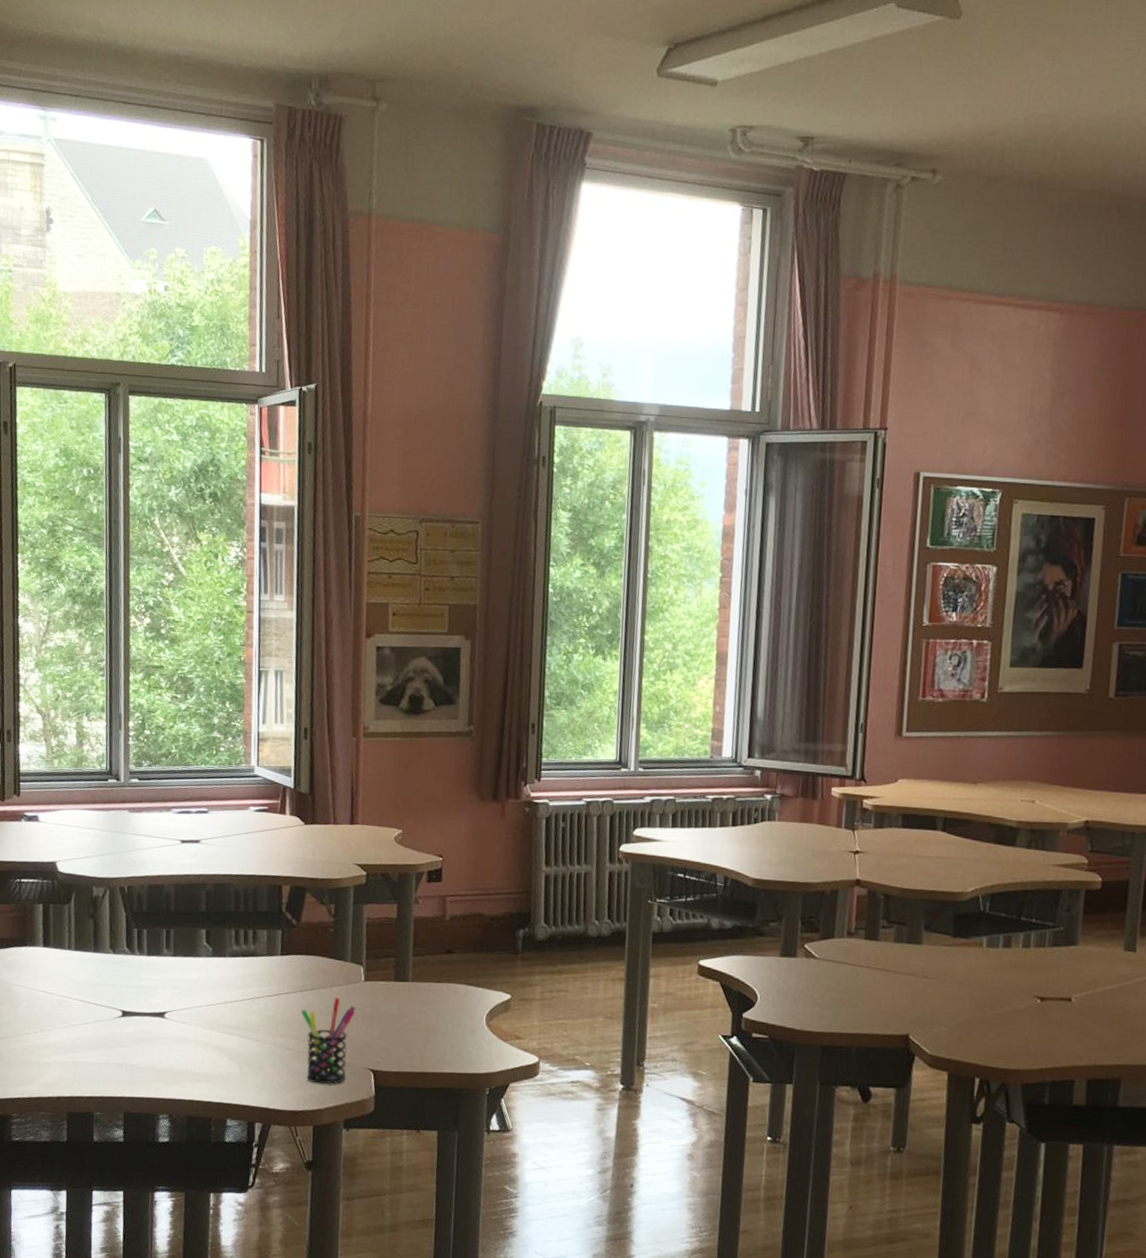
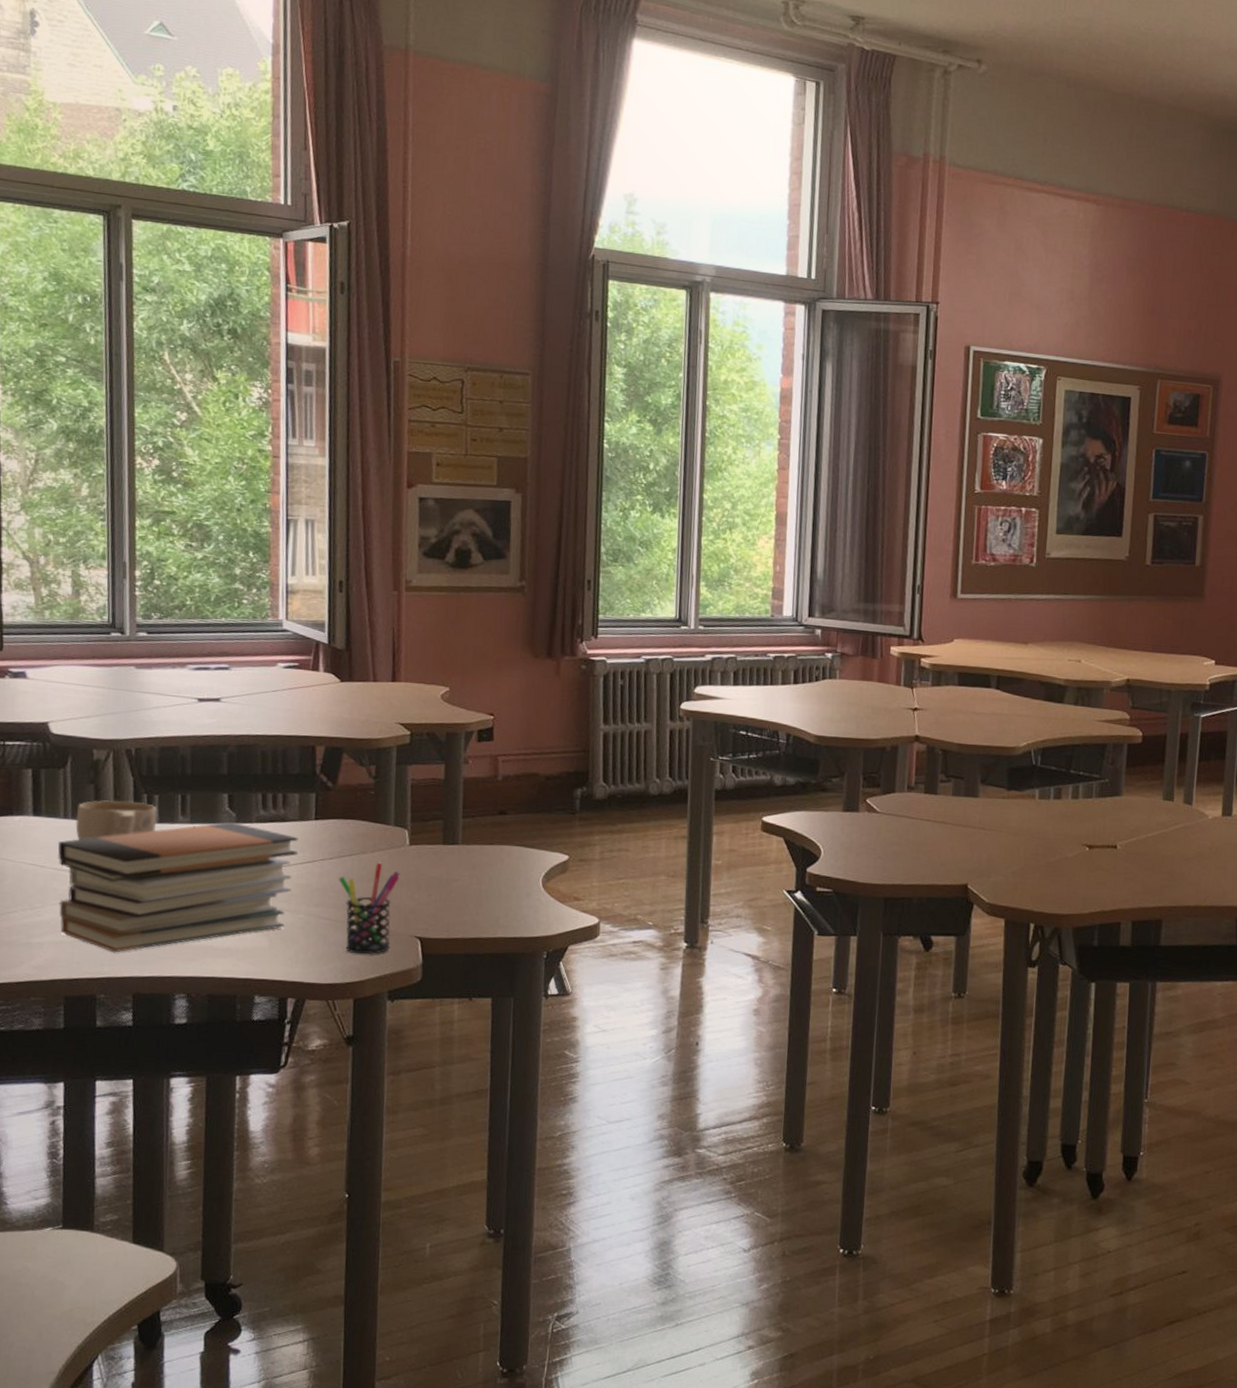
book stack: none [63,956,266,1074] -> present [57,822,299,953]
cup: none [78,933,146,970] -> present [75,799,158,840]

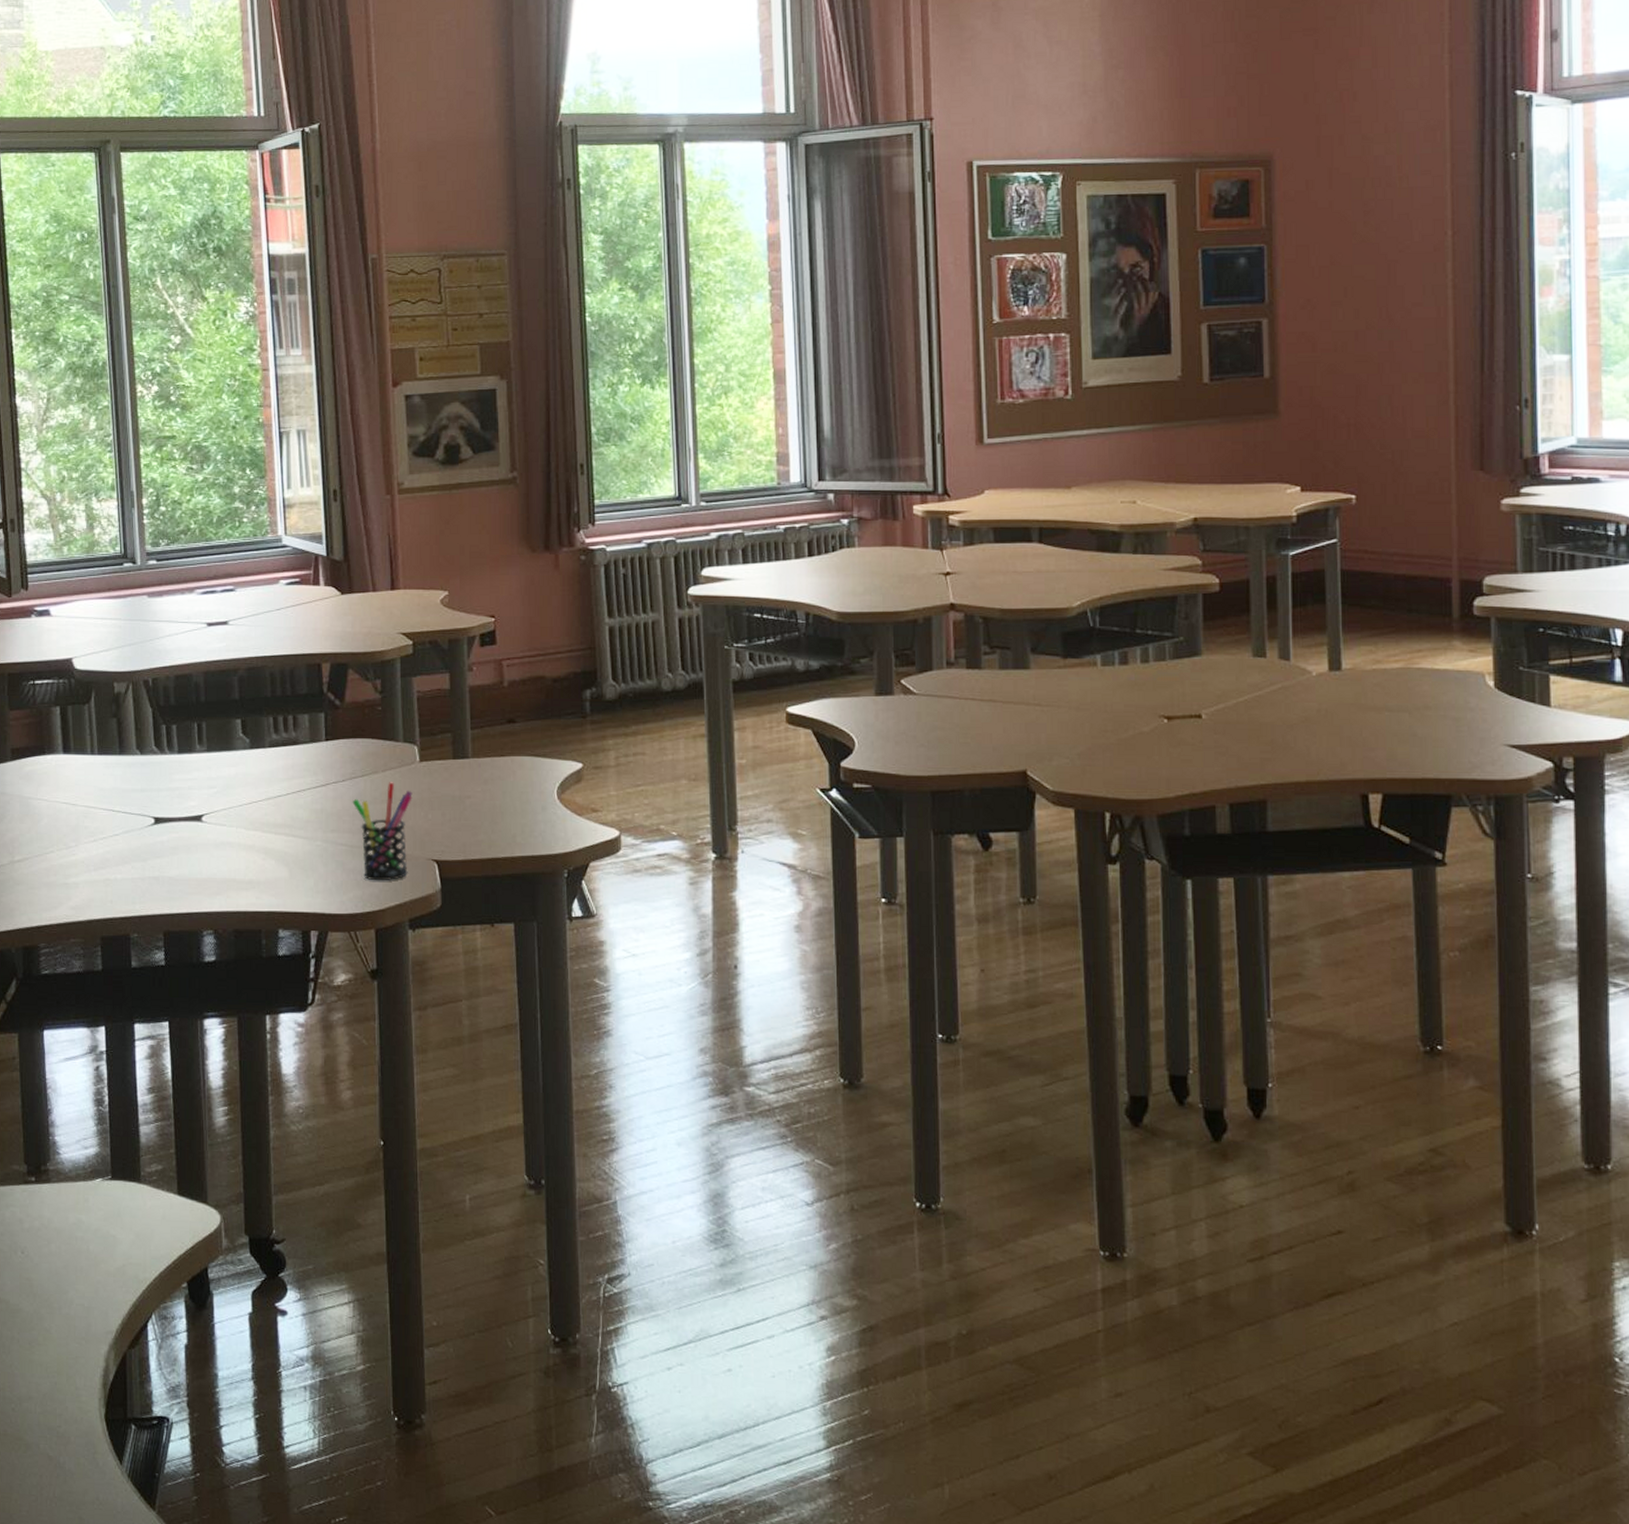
book stack: present [57,822,299,953] -> none [87,748,312,890]
cup: present [75,799,158,840] -> none [102,732,176,776]

